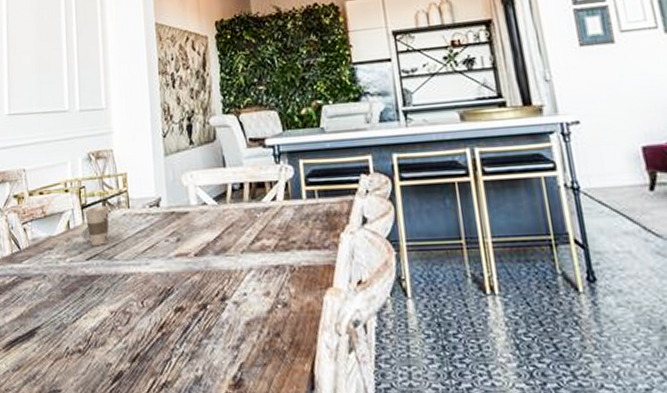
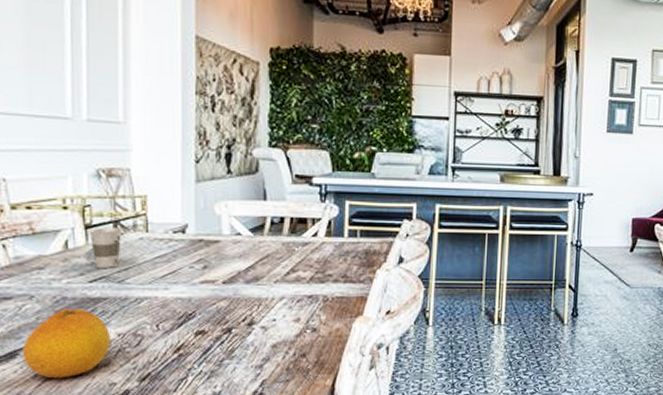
fruit: none [39,286,106,358] -> present [23,308,112,379]

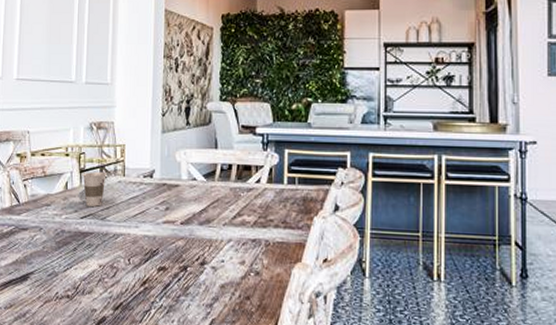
fruit: present [23,308,112,379] -> none [32,240,95,302]

